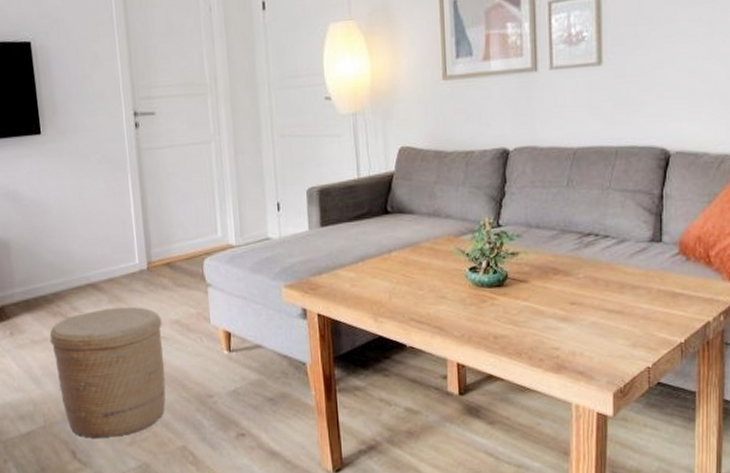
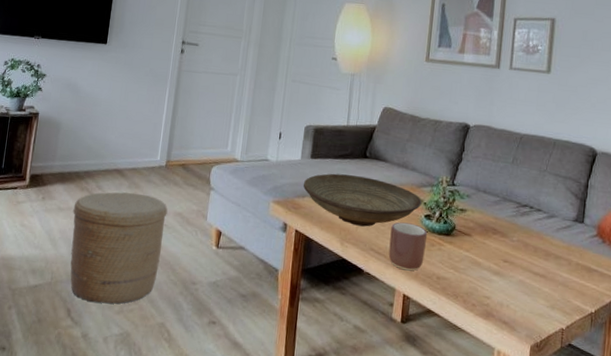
decorative bowl: none [316,236,463,296] -> present [303,173,422,227]
mug: none [431,280,476,336] -> present [388,222,428,271]

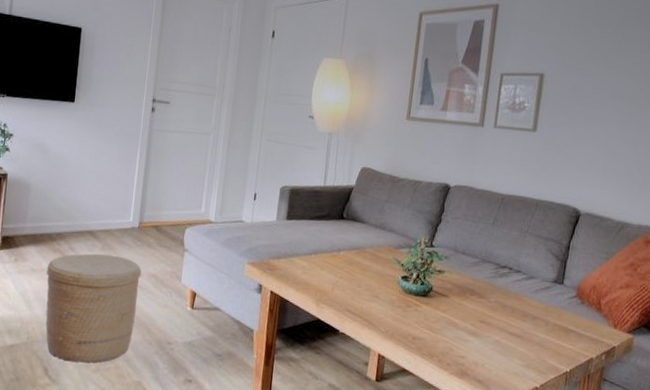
decorative bowl: present [303,173,422,227] -> none [278,235,399,288]
mug: present [388,222,428,271] -> none [364,283,405,332]

